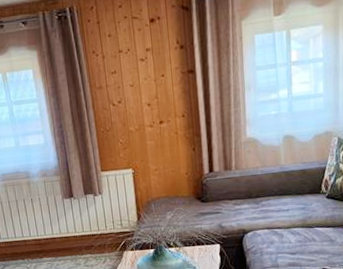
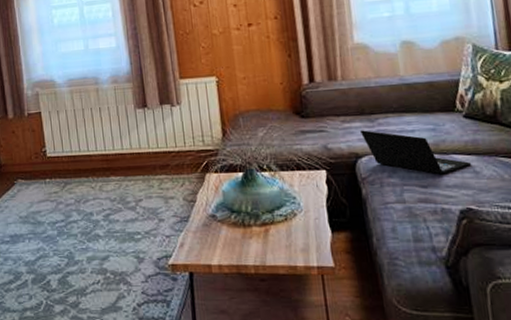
laptop: none [248,210,330,244] -> present [360,130,472,175]

